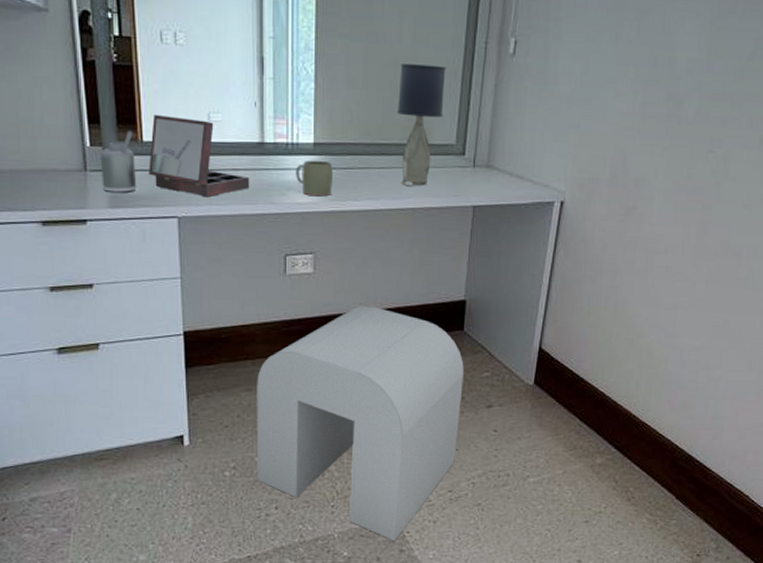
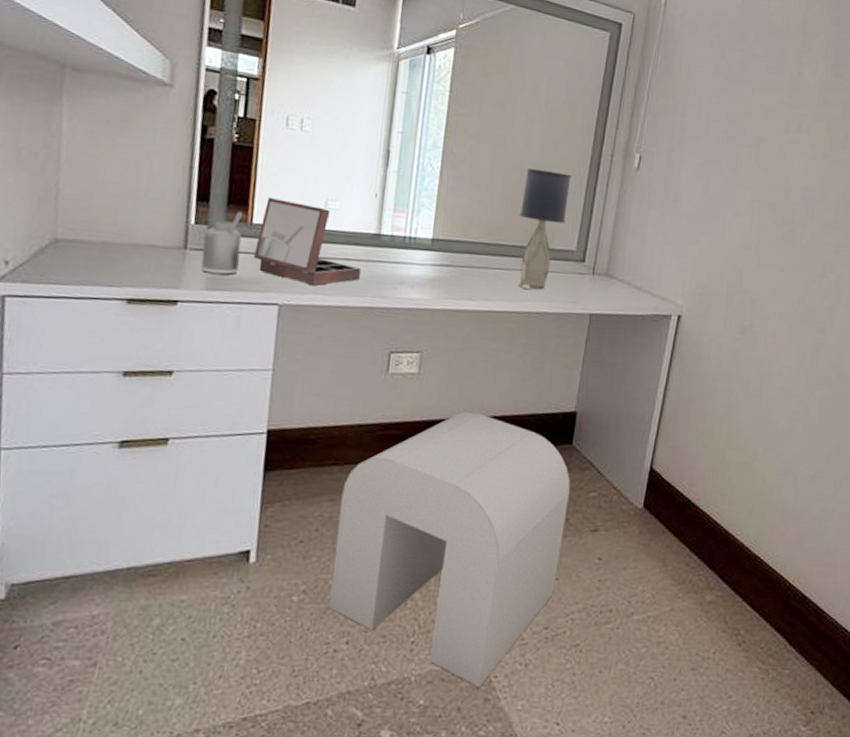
mug: present [296,160,333,197] -> none [410,255,450,294]

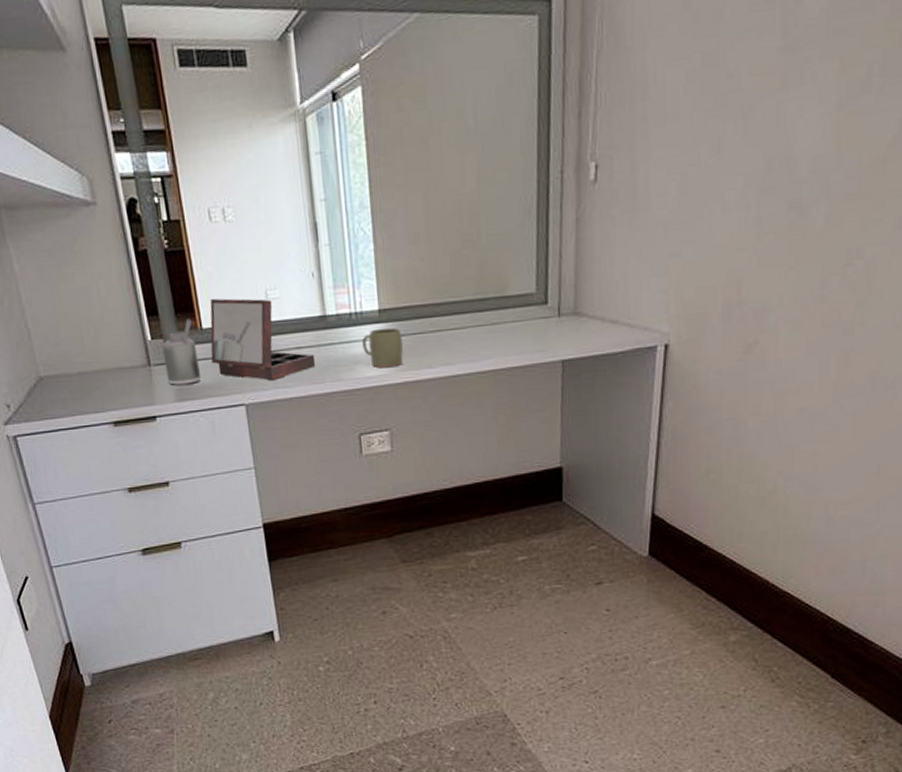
stool: present [329,411,571,688] -> none [342,481,567,734]
mug: none [410,255,450,294] -> present [362,327,403,368]
table lamp: present [518,168,572,290] -> none [465,205,519,347]

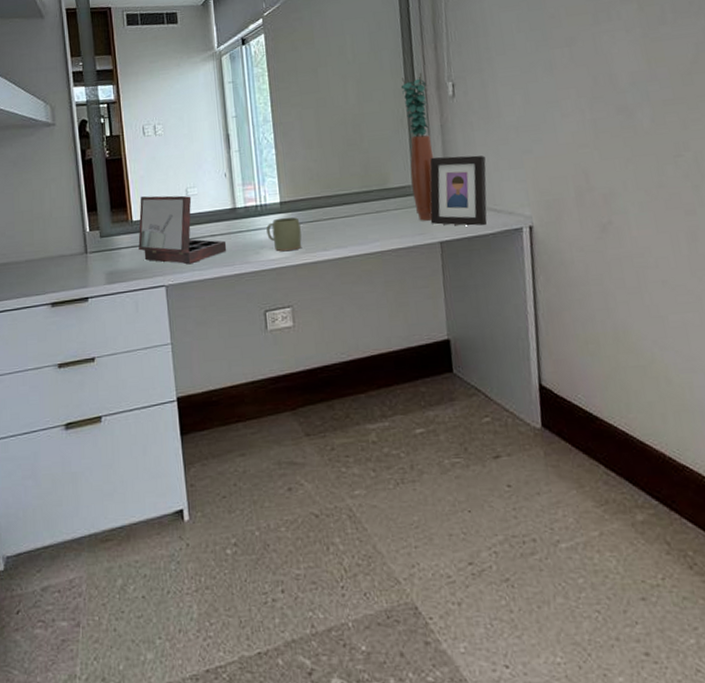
soap dispenser: present [161,318,202,386] -> none [97,213,130,271]
vase: none [531,148,564,336] -> present [400,73,434,221]
picture frame: none [553,257,625,343] -> present [429,155,487,226]

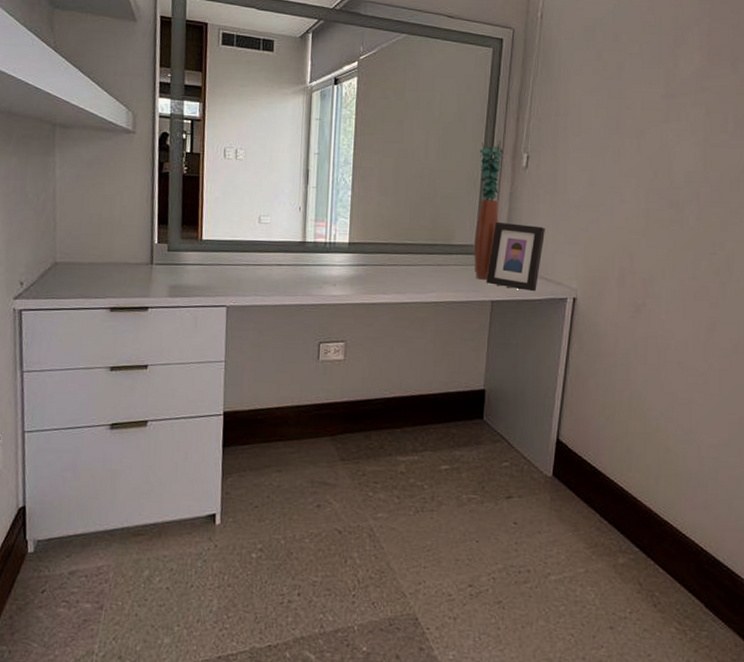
jewelry box: present [138,195,227,265] -> none [205,218,292,289]
mug: present [266,217,302,252] -> none [332,257,365,290]

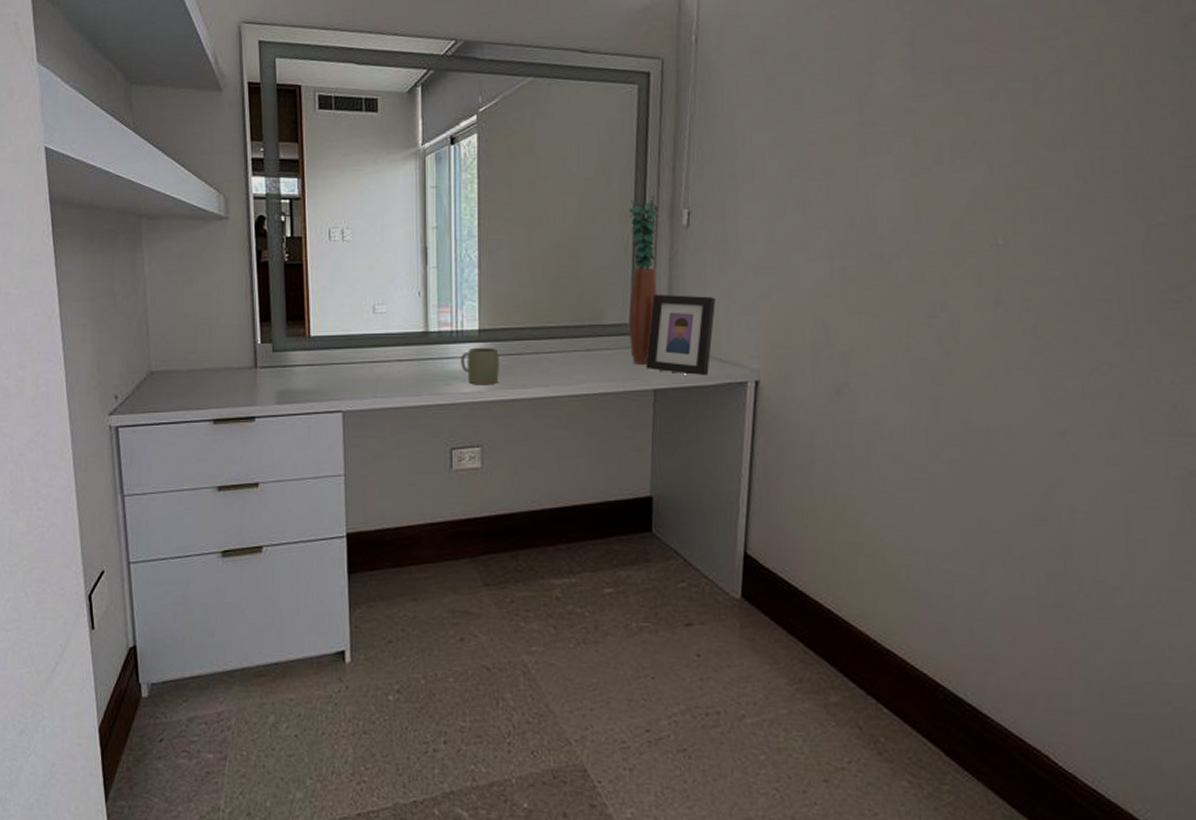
mug: none [332,257,365,290] -> present [461,347,499,385]

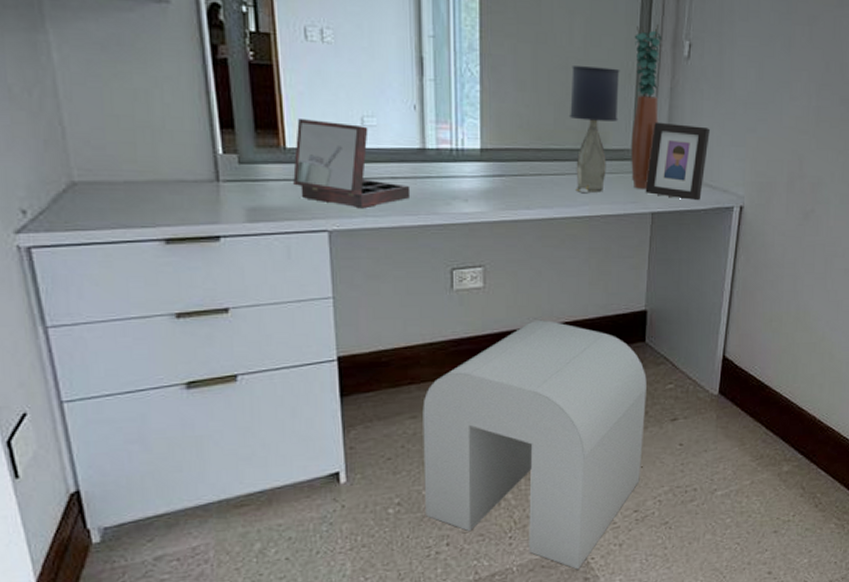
jewelry box: none [315,310,415,390] -> present [293,119,411,209]
stool: none [422,503,655,793] -> present [422,319,647,570]
mug: present [461,347,499,385] -> none [462,166,502,206]
table lamp: none [564,243,615,371] -> present [568,66,620,194]

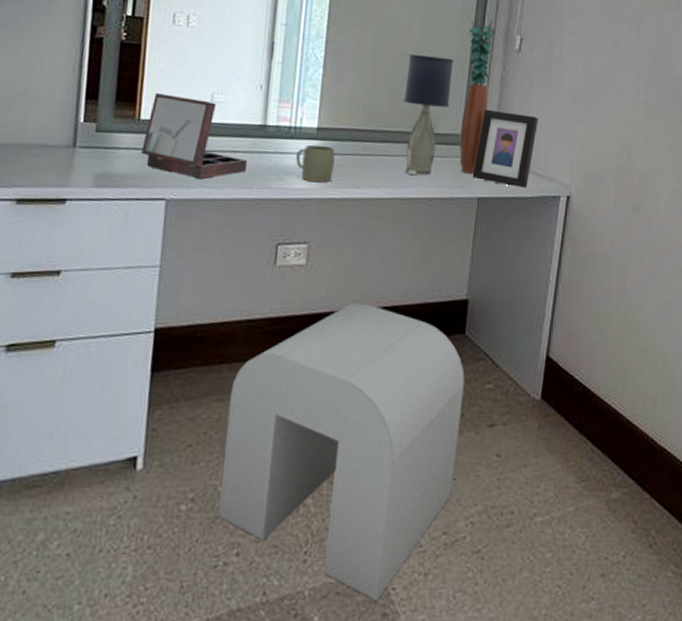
mug: none [462,166,502,206] -> present [296,144,335,183]

